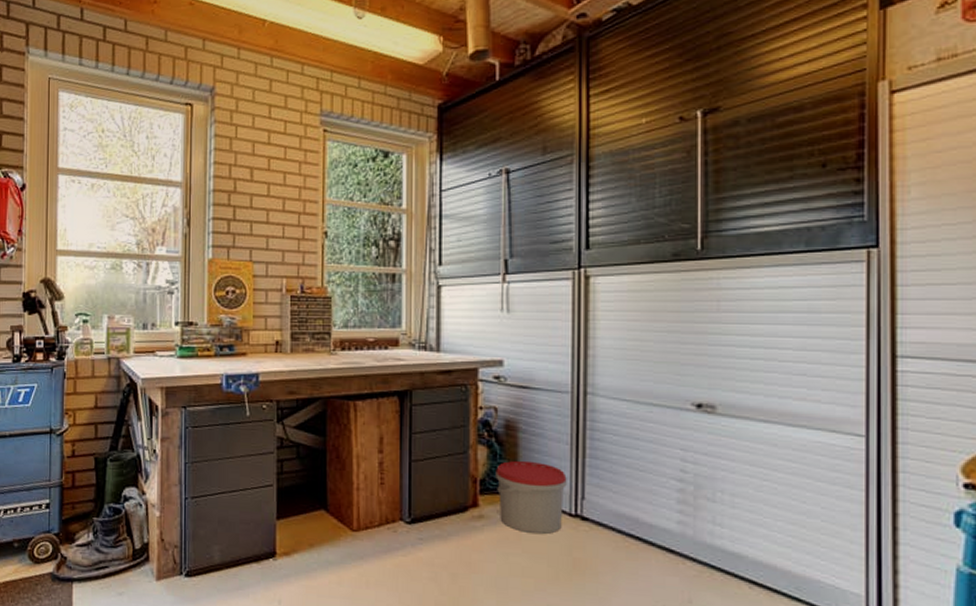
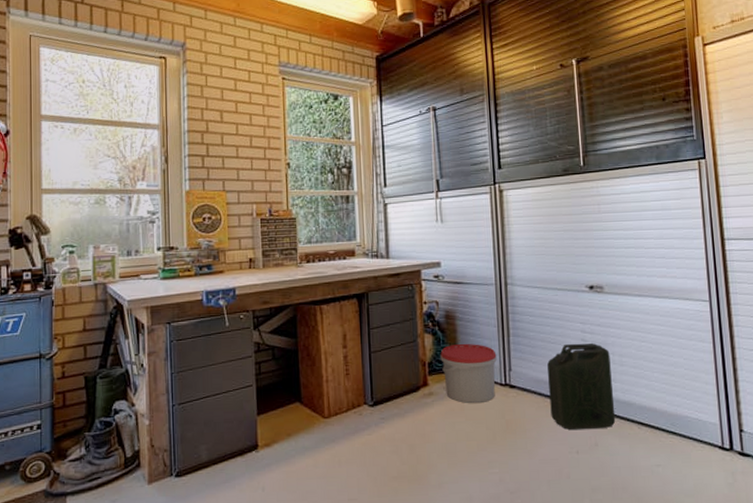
fuel can: none [632,473,719,583] -> present [547,342,616,430]

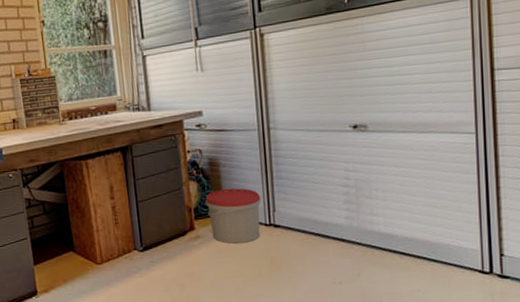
fuel can: present [547,342,616,430] -> none [311,180,378,263]

